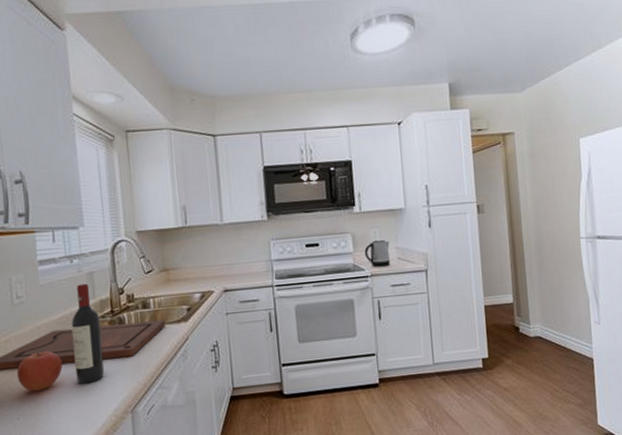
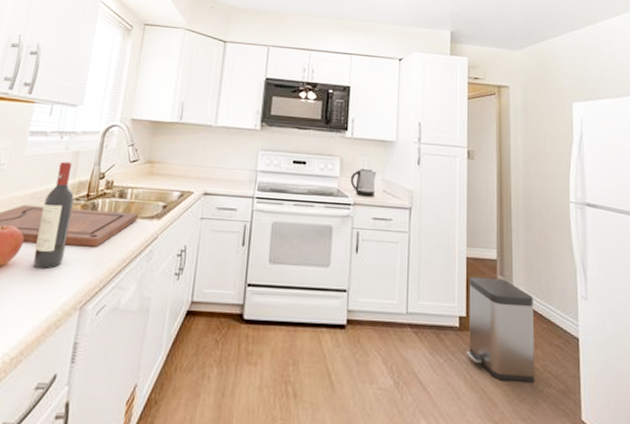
pedal bin: none [488,319,555,406] -> present [467,276,535,382]

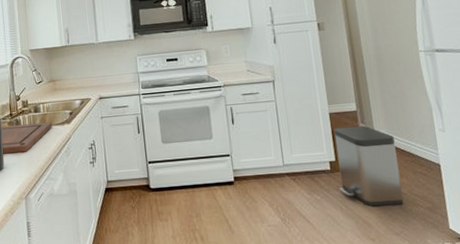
kettle: present [350,168,376,198] -> none [217,54,241,79]

